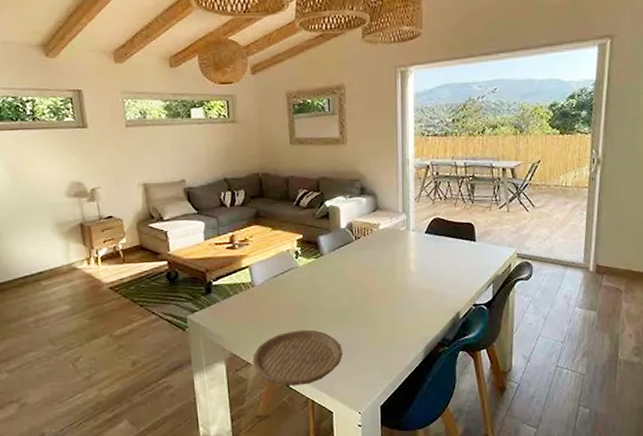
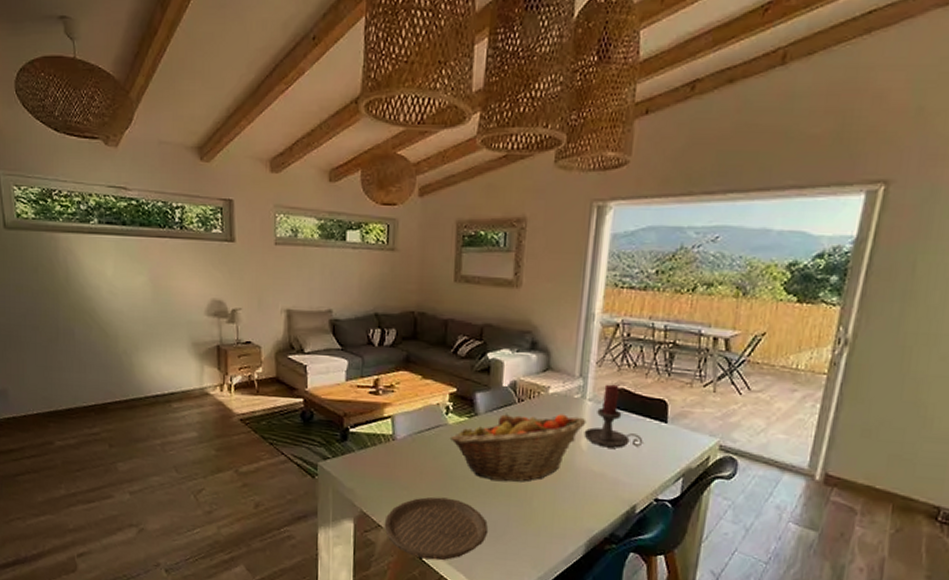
fruit basket: none [301,245,413,309] -> present [449,413,587,482]
candle holder: none [411,215,459,268] -> present [584,384,643,448]

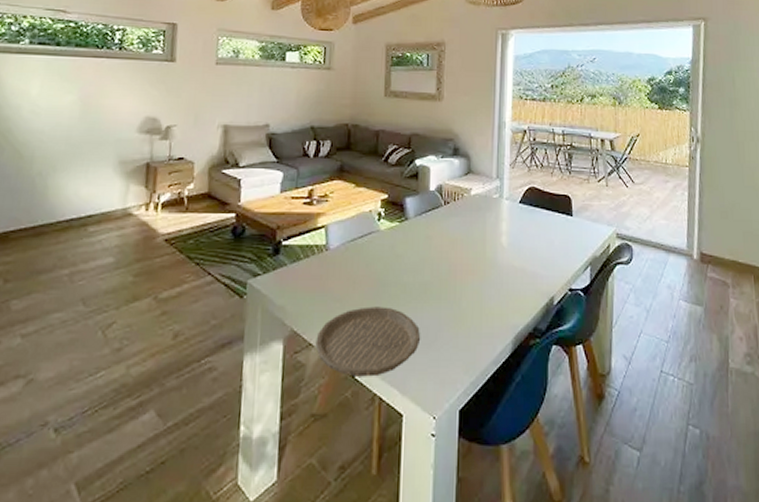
fruit basket: present [449,413,587,482] -> none [381,213,505,285]
candle holder: present [584,384,643,448] -> none [504,183,554,243]

